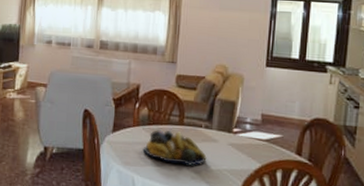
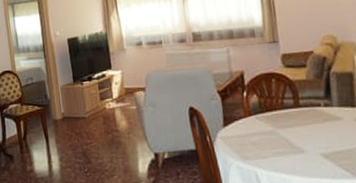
fruit bowl: present [142,130,207,166] -> none [260,115,334,150]

